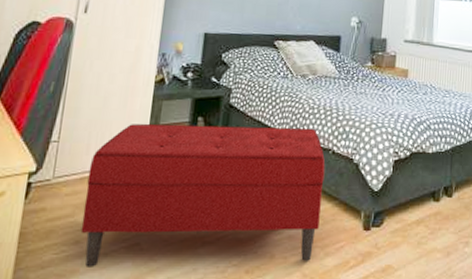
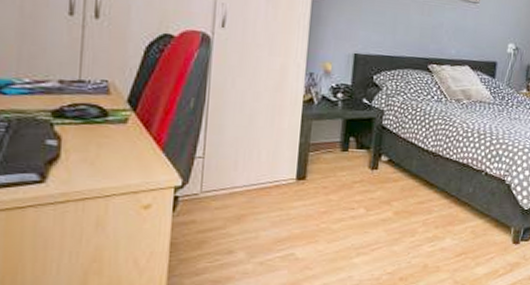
bench: present [80,123,325,267] -> none [234,142,478,274]

